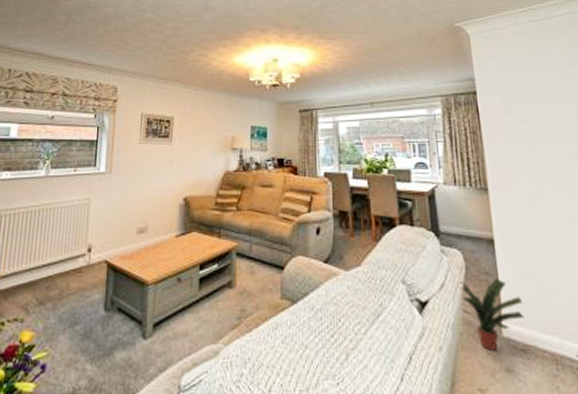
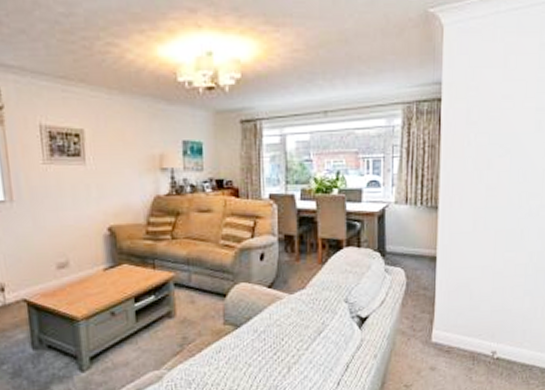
potted plant: present [460,279,525,350] -> none [398,293,454,354]

